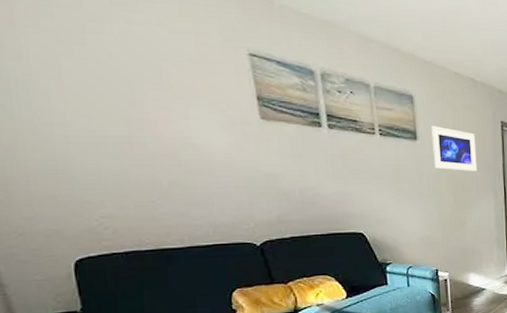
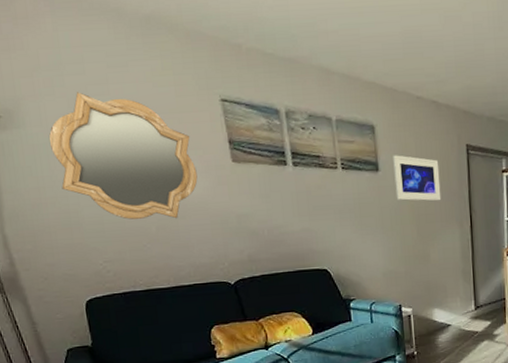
mirror: none [30,27,220,174] -> present [48,92,198,220]

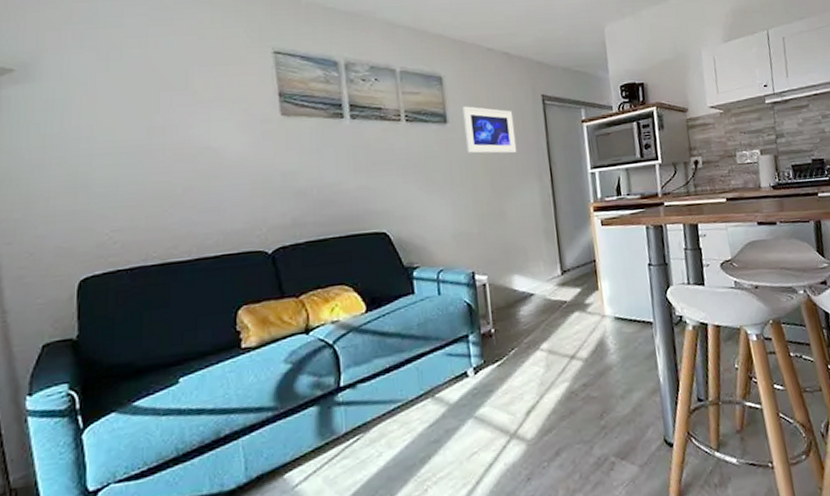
mirror: present [48,92,198,220] -> none [67,45,239,181]

